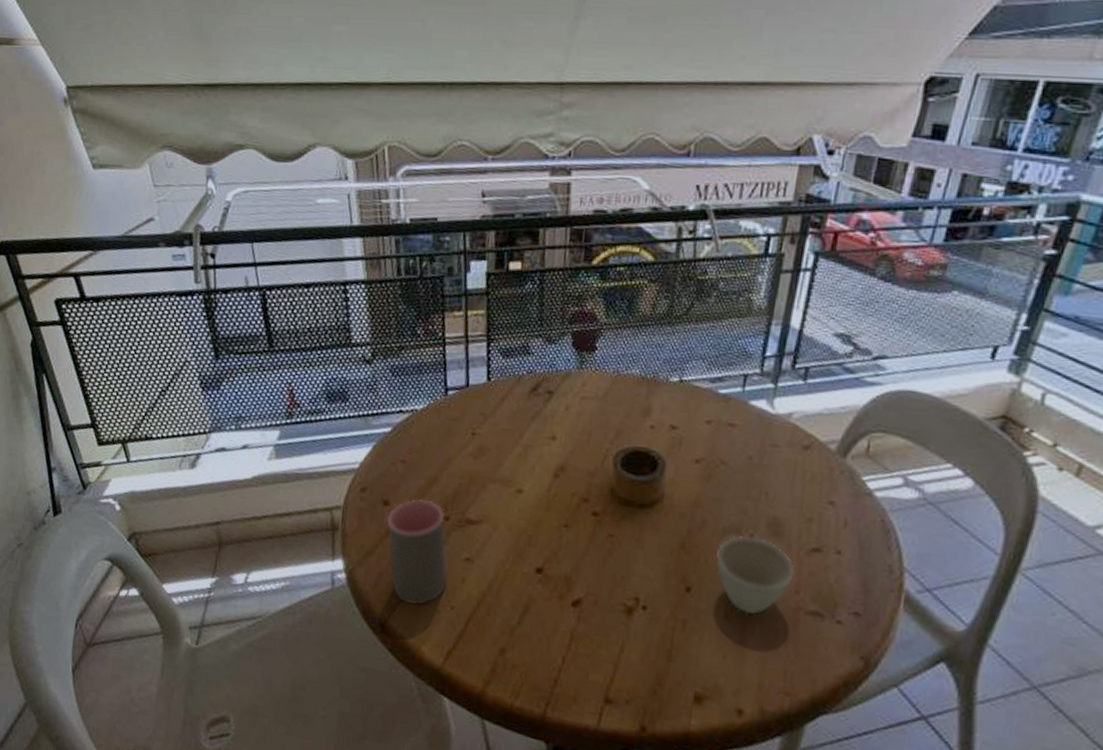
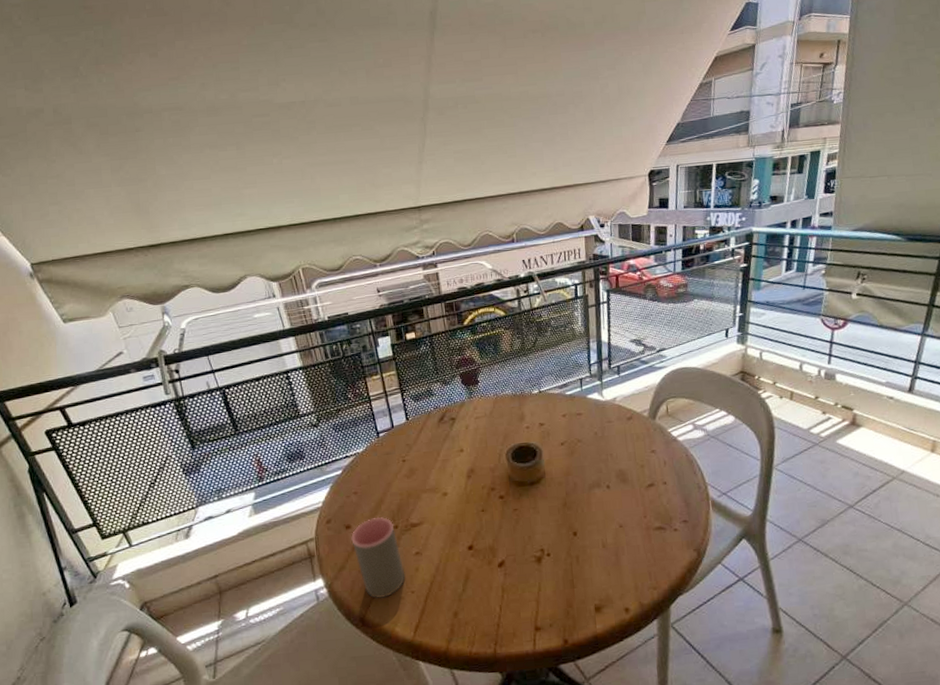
cup: present [716,535,796,615] -> none [588,486,641,541]

